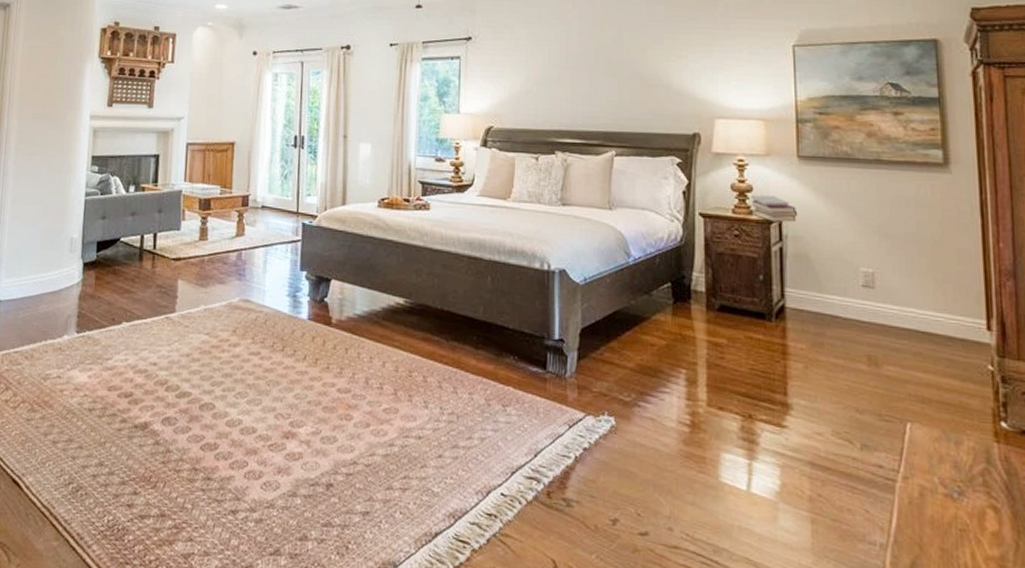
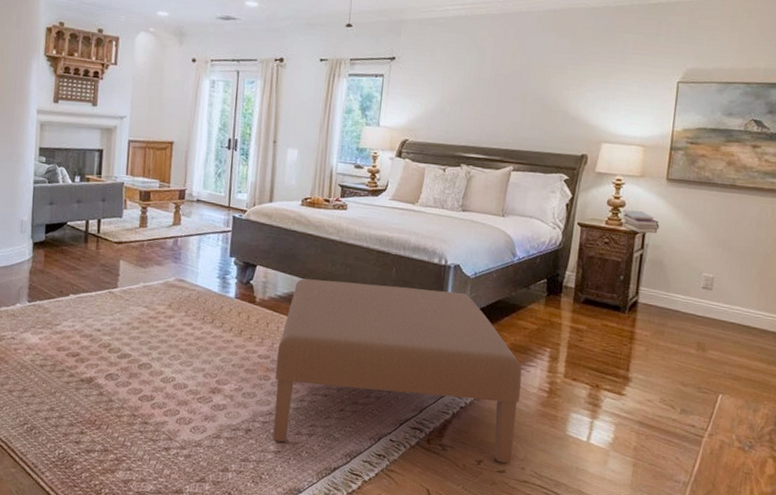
ottoman: none [358,293,656,523] -> present [272,278,522,464]

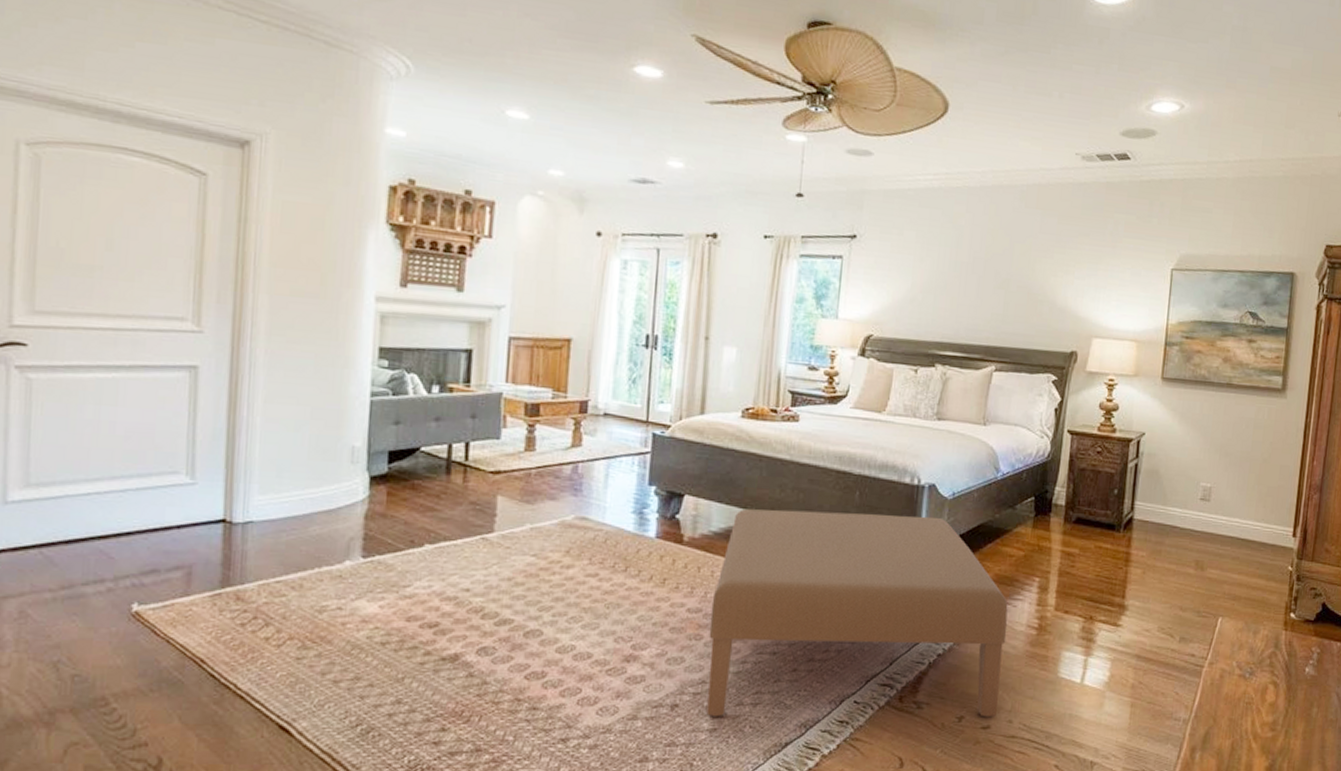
books: present [622,209,660,234] -> none [1116,414,1155,441]

